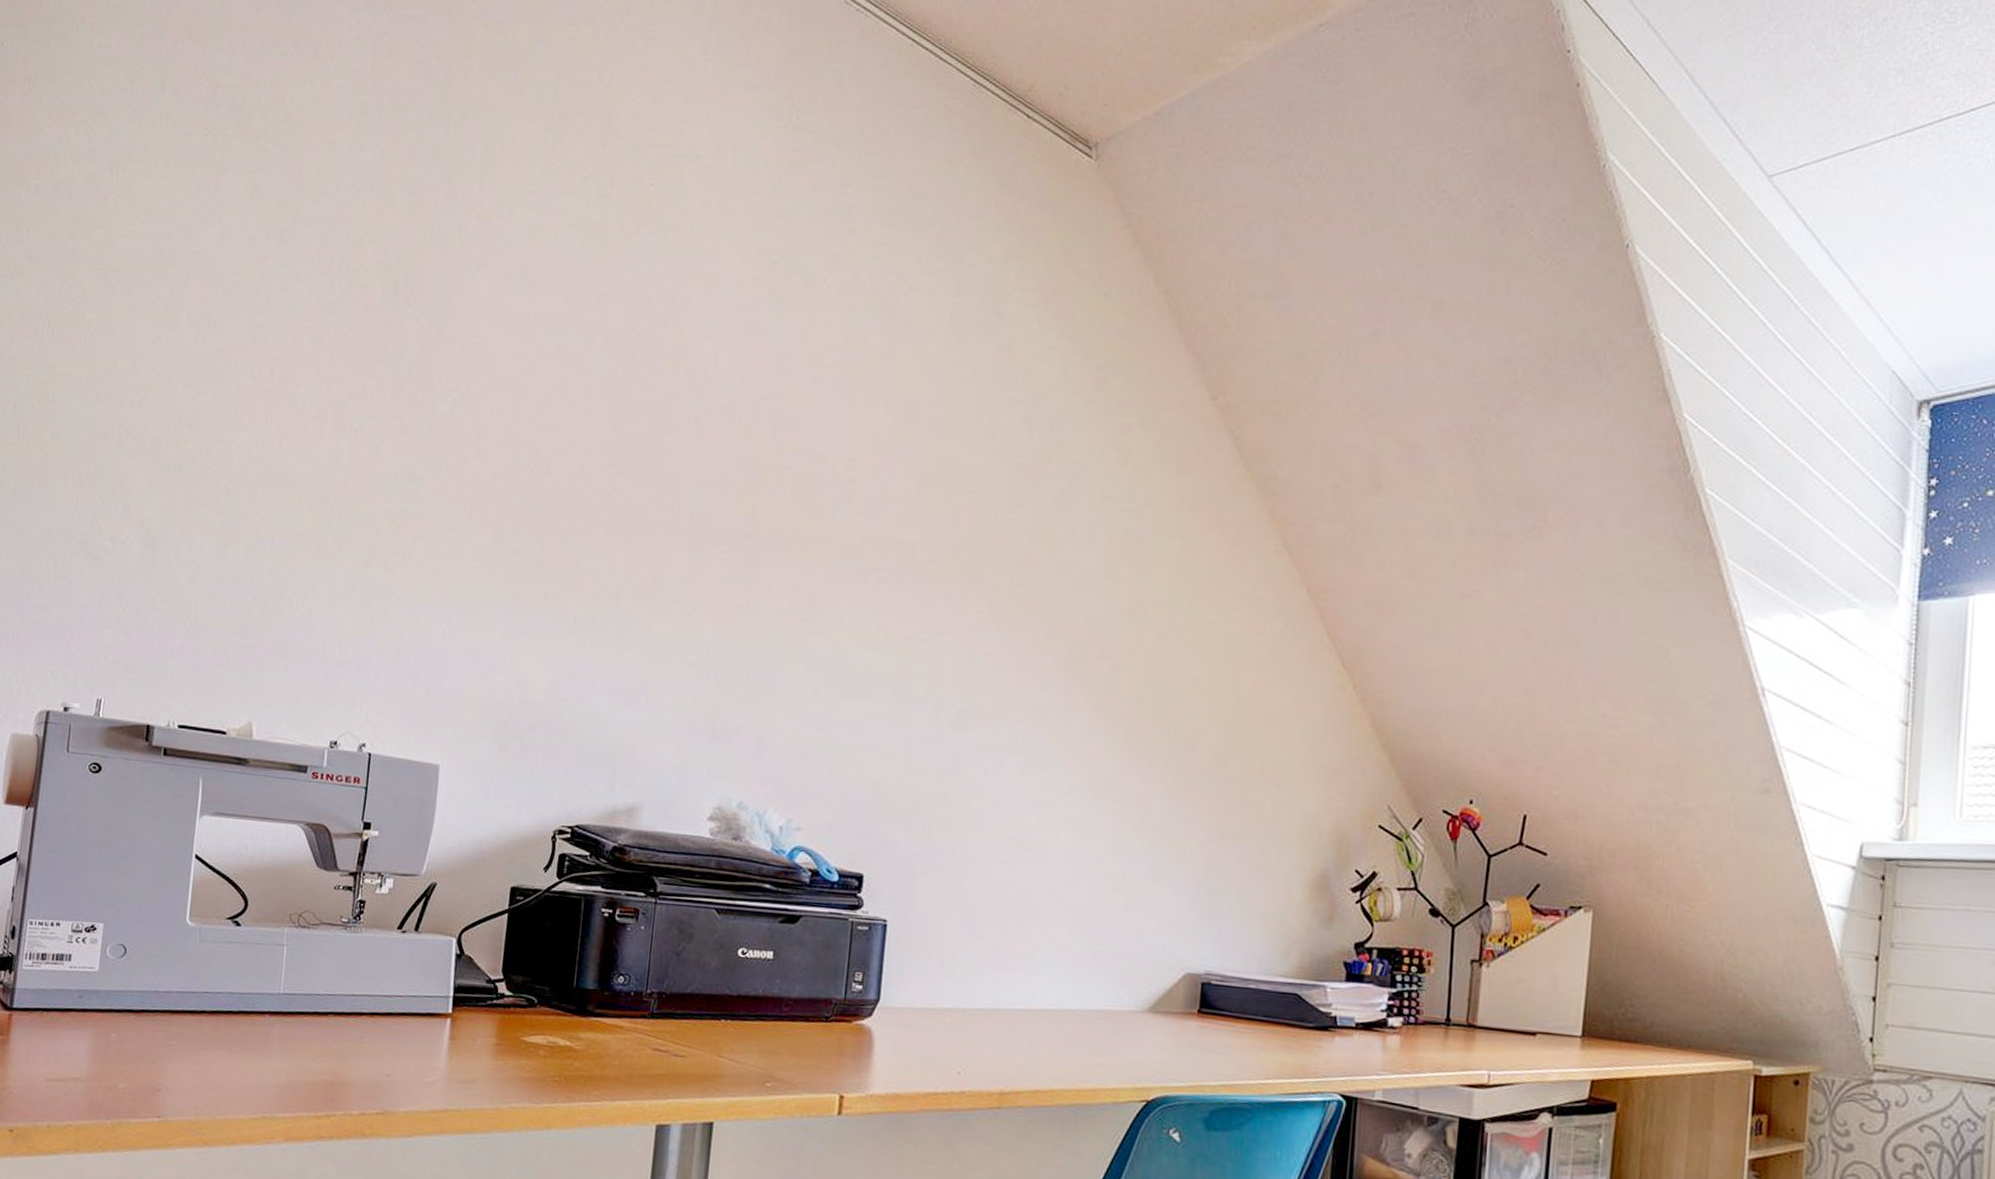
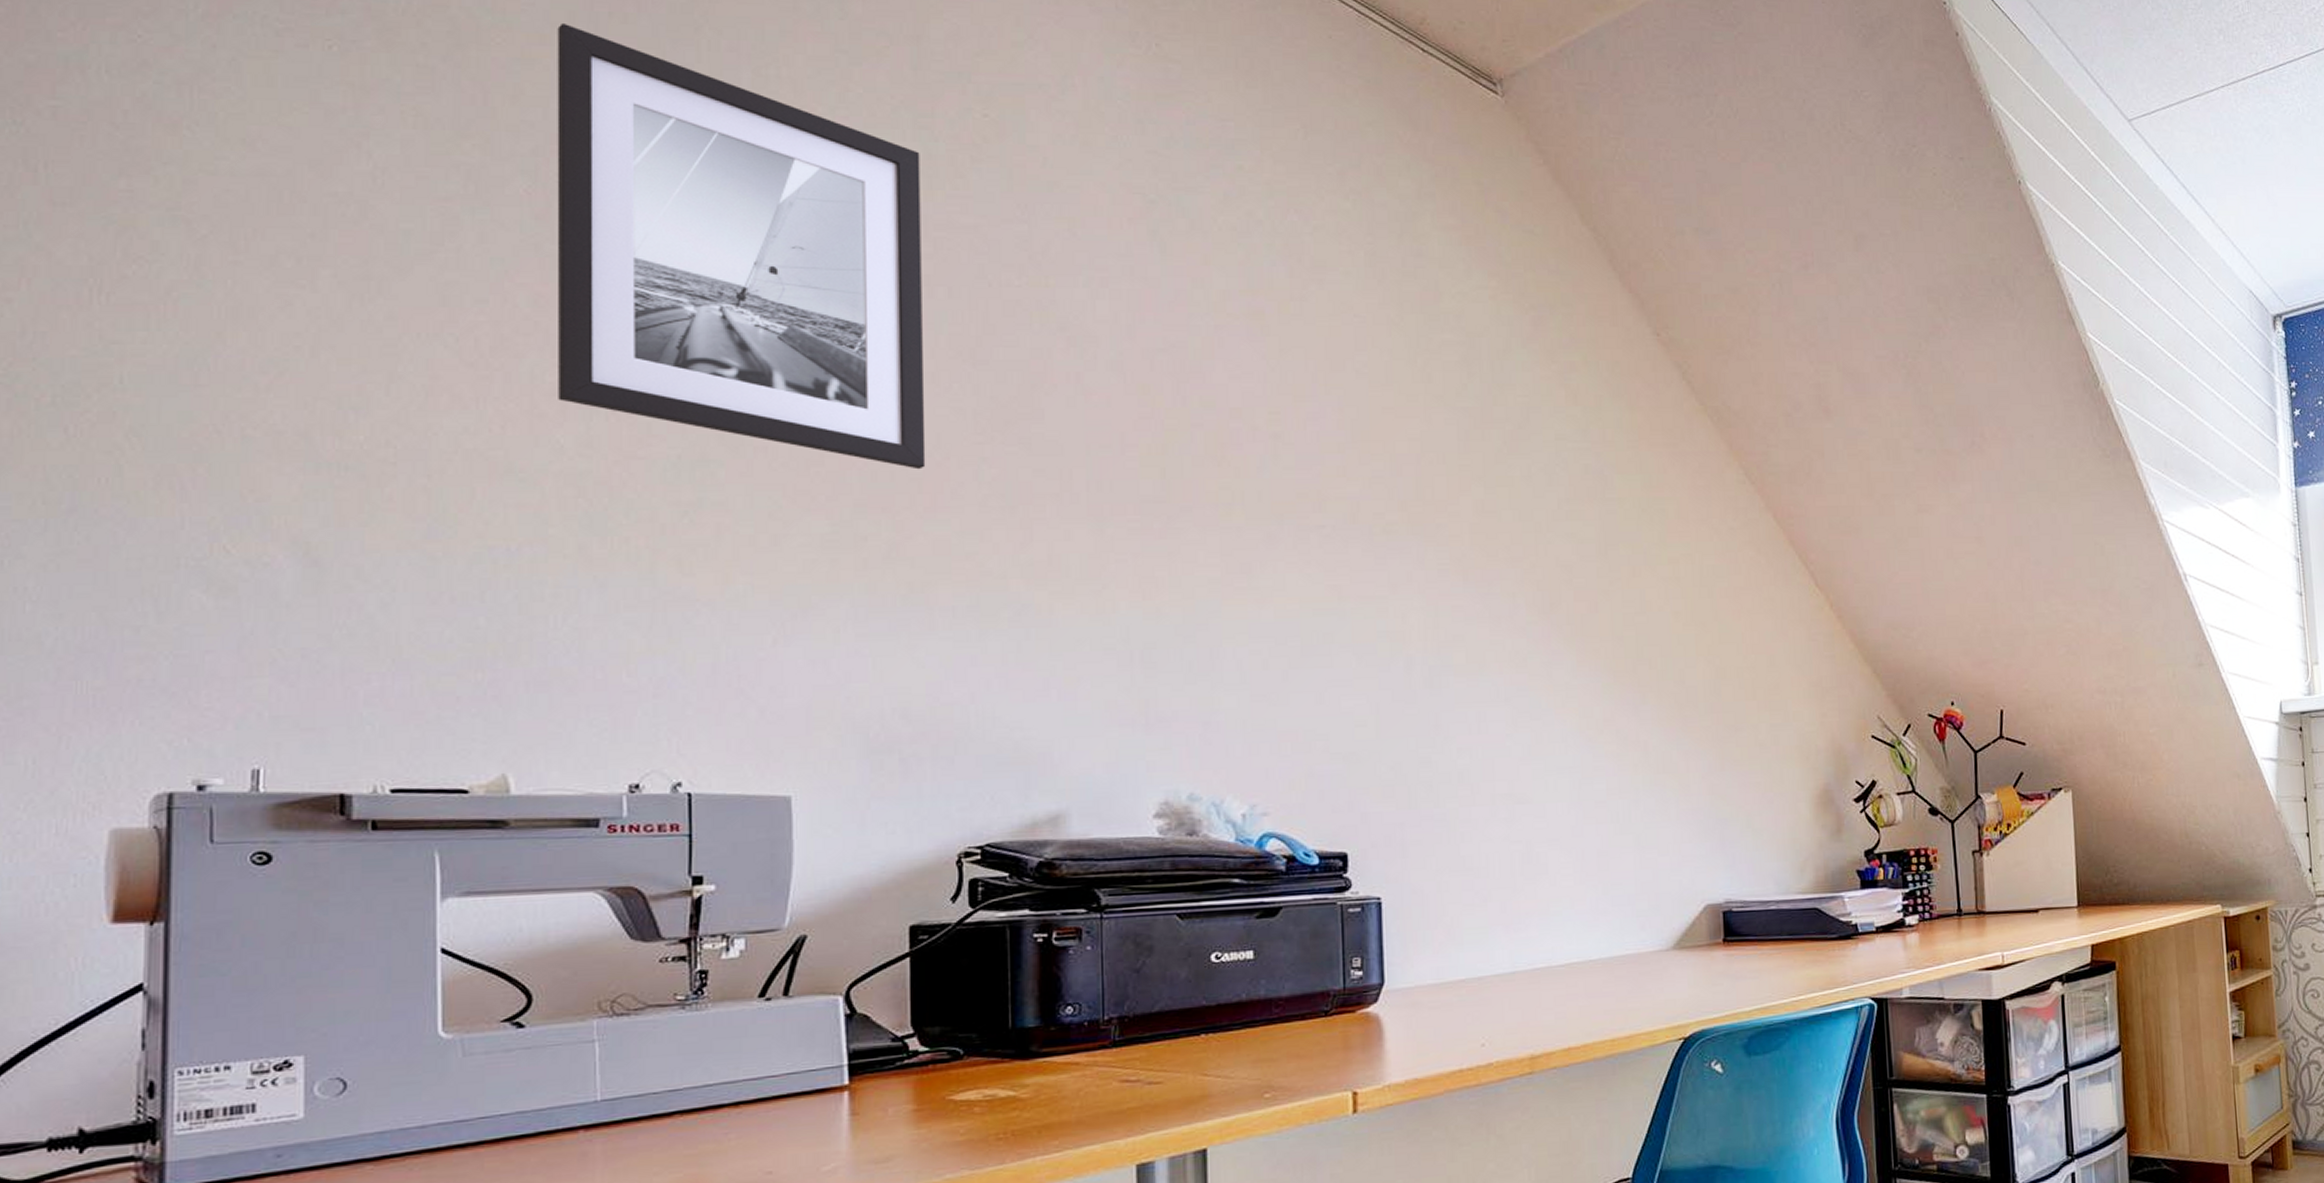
wall art: none [319,110,598,495] -> present [557,22,926,470]

